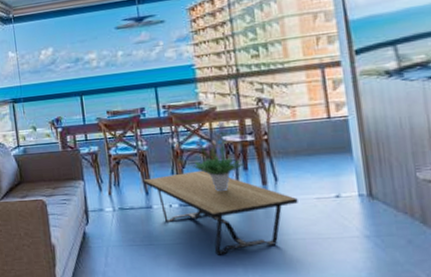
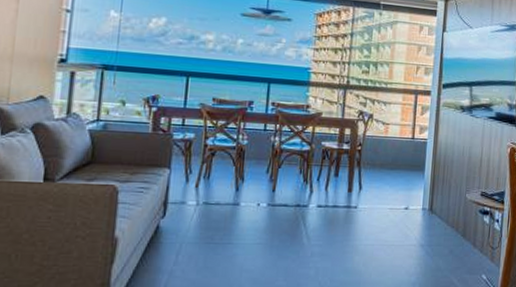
coffee table: present [143,170,298,255] -> none [235,172,375,257]
potted plant: present [191,121,245,191] -> none [287,127,337,194]

